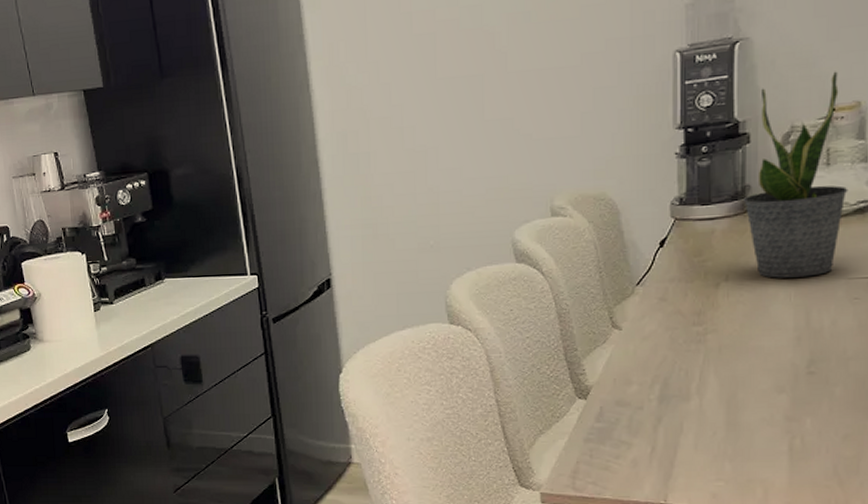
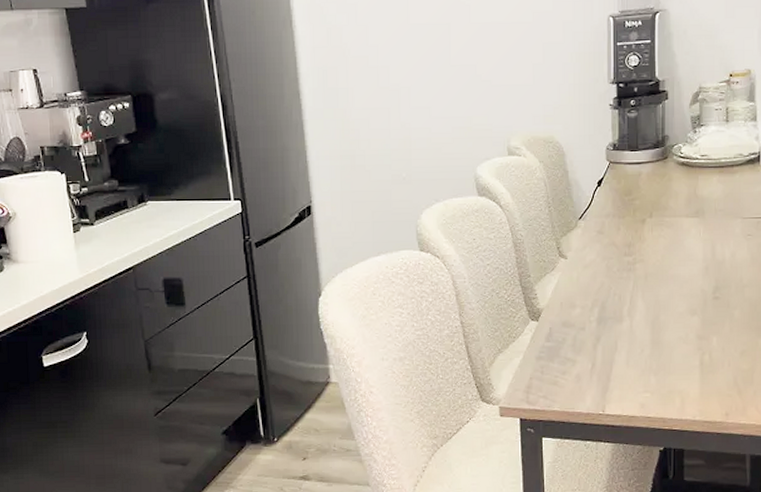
potted plant: present [742,71,848,278] -> none [663,43,743,216]

